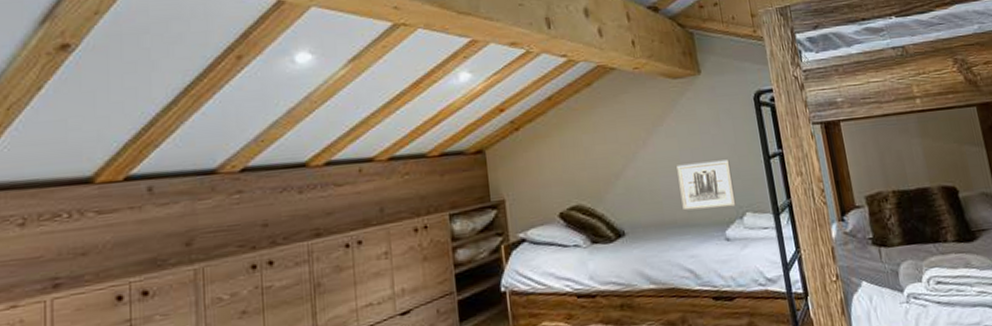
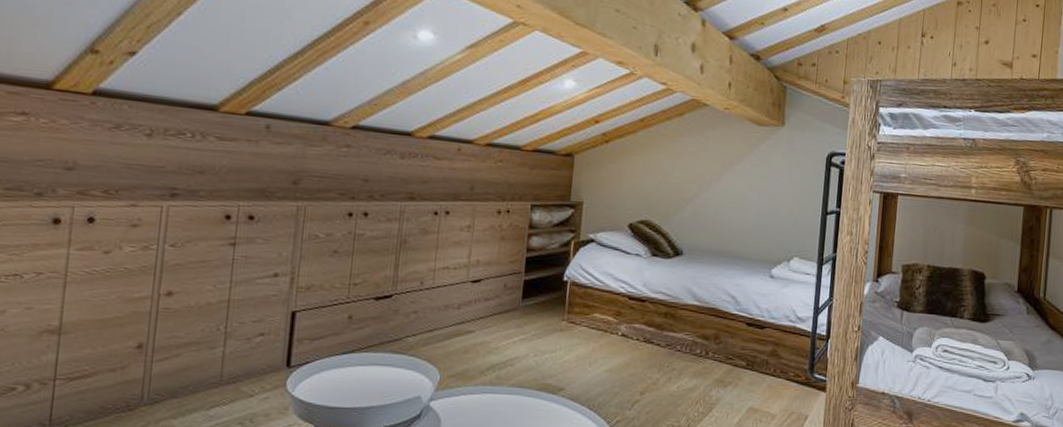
wall art: present [676,159,737,211] -> none [739,203,791,250]

